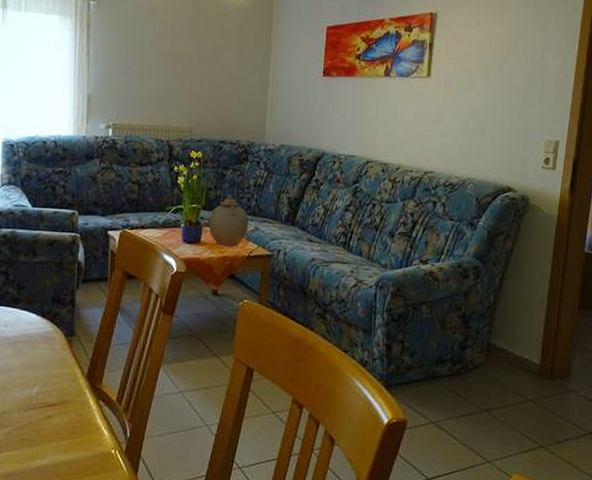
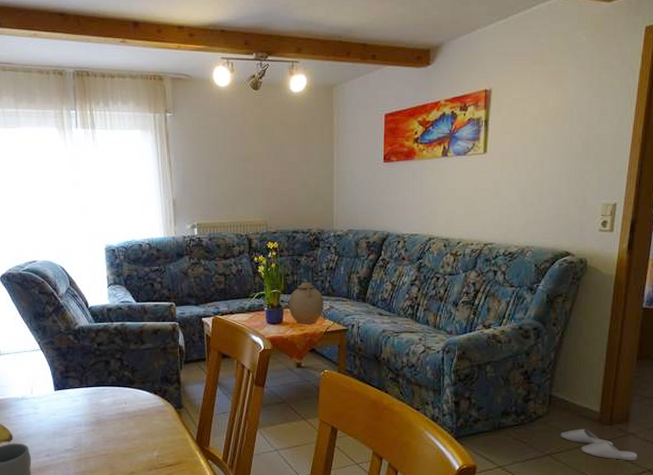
slippers: none [498,382,578,422] -> present [560,428,637,461]

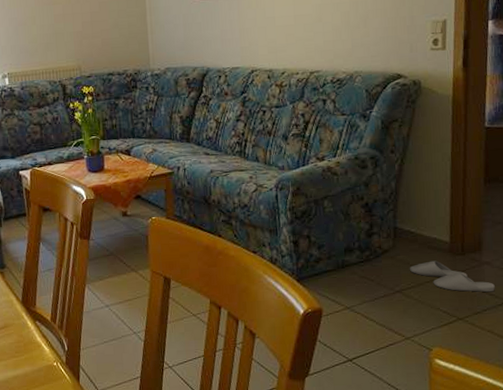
teapot: present [288,279,324,324] -> none [108,123,147,171]

